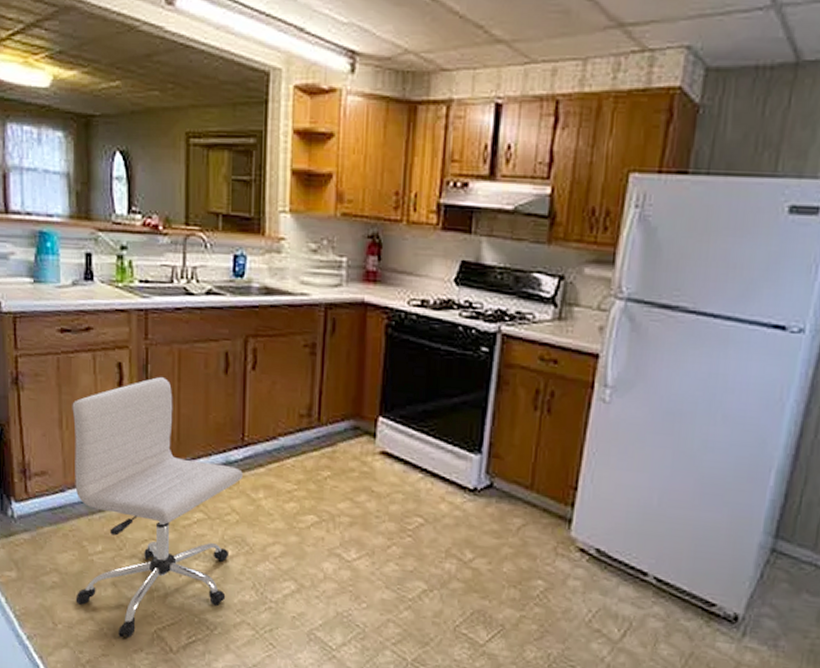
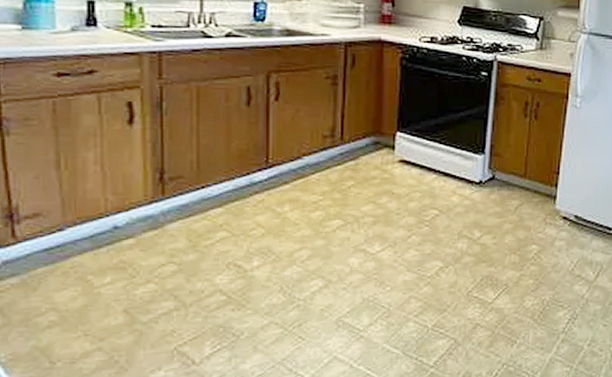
chair: present [72,376,243,638] -> none [72,112,268,362]

